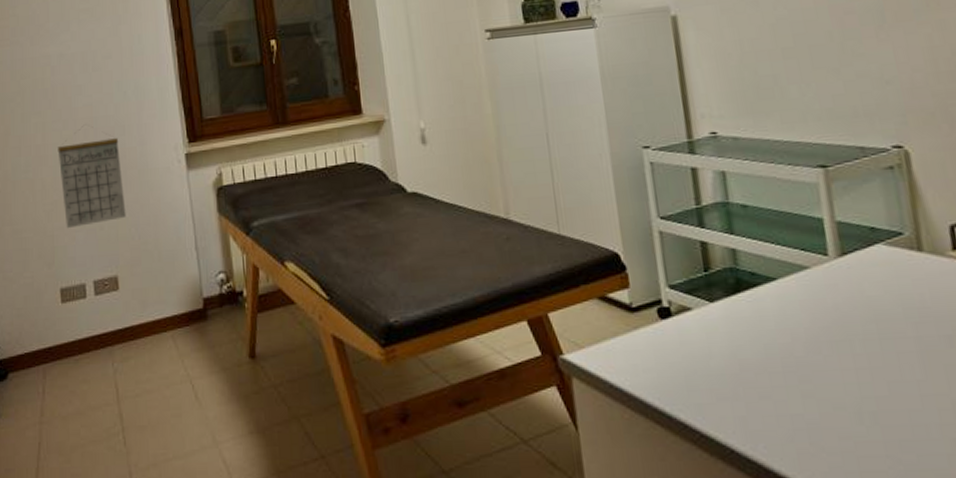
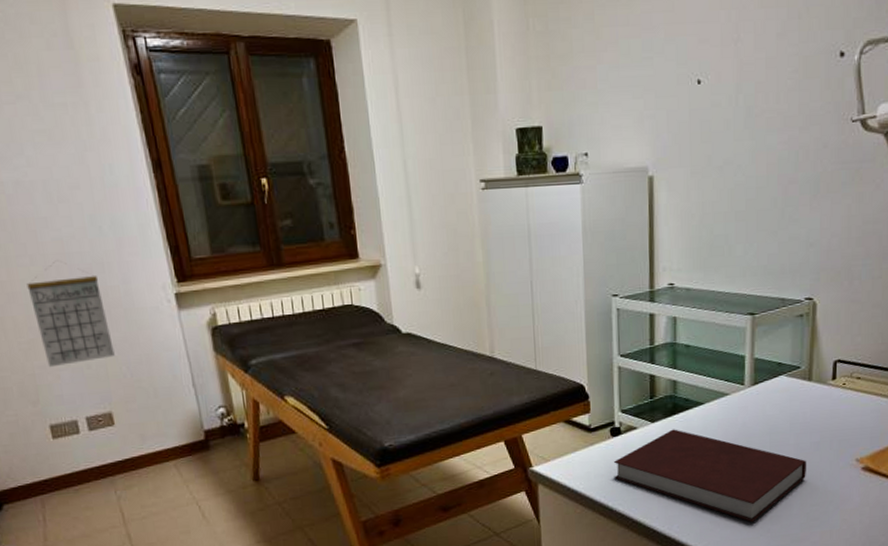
notebook: none [666,311,942,448] -> present [614,429,807,523]

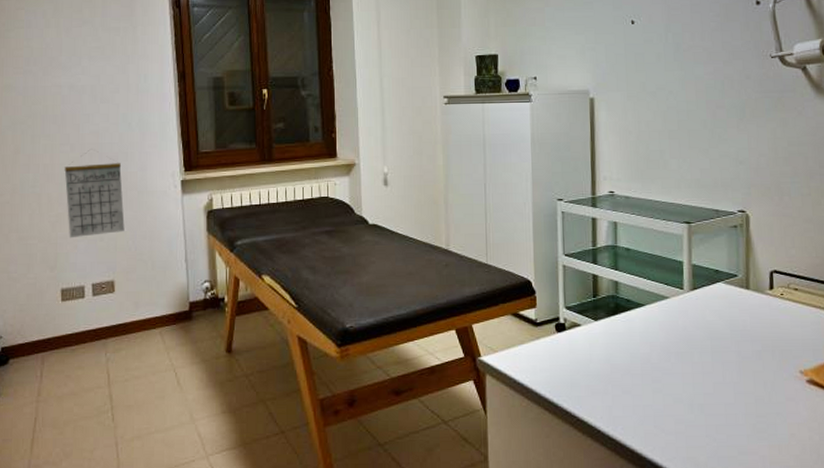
notebook: present [614,429,807,523] -> none [558,328,750,430]

